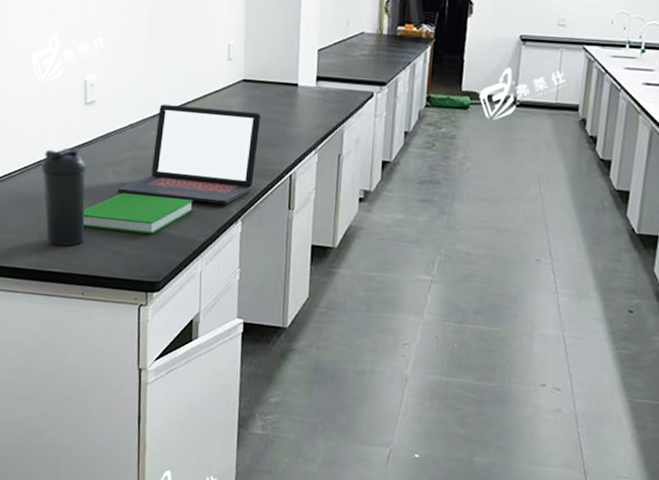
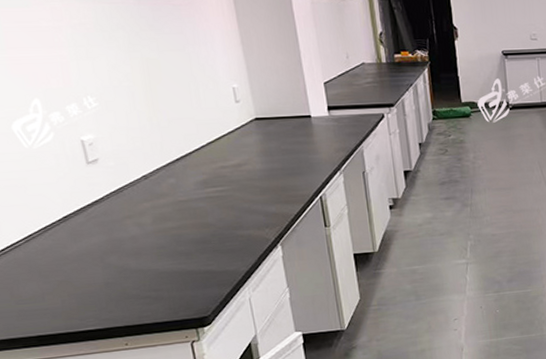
water bottle: present [41,147,86,246] -> none [49,207,116,306]
book: present [83,192,194,234] -> none [108,234,230,281]
laptop: present [118,104,261,205] -> none [143,146,287,242]

